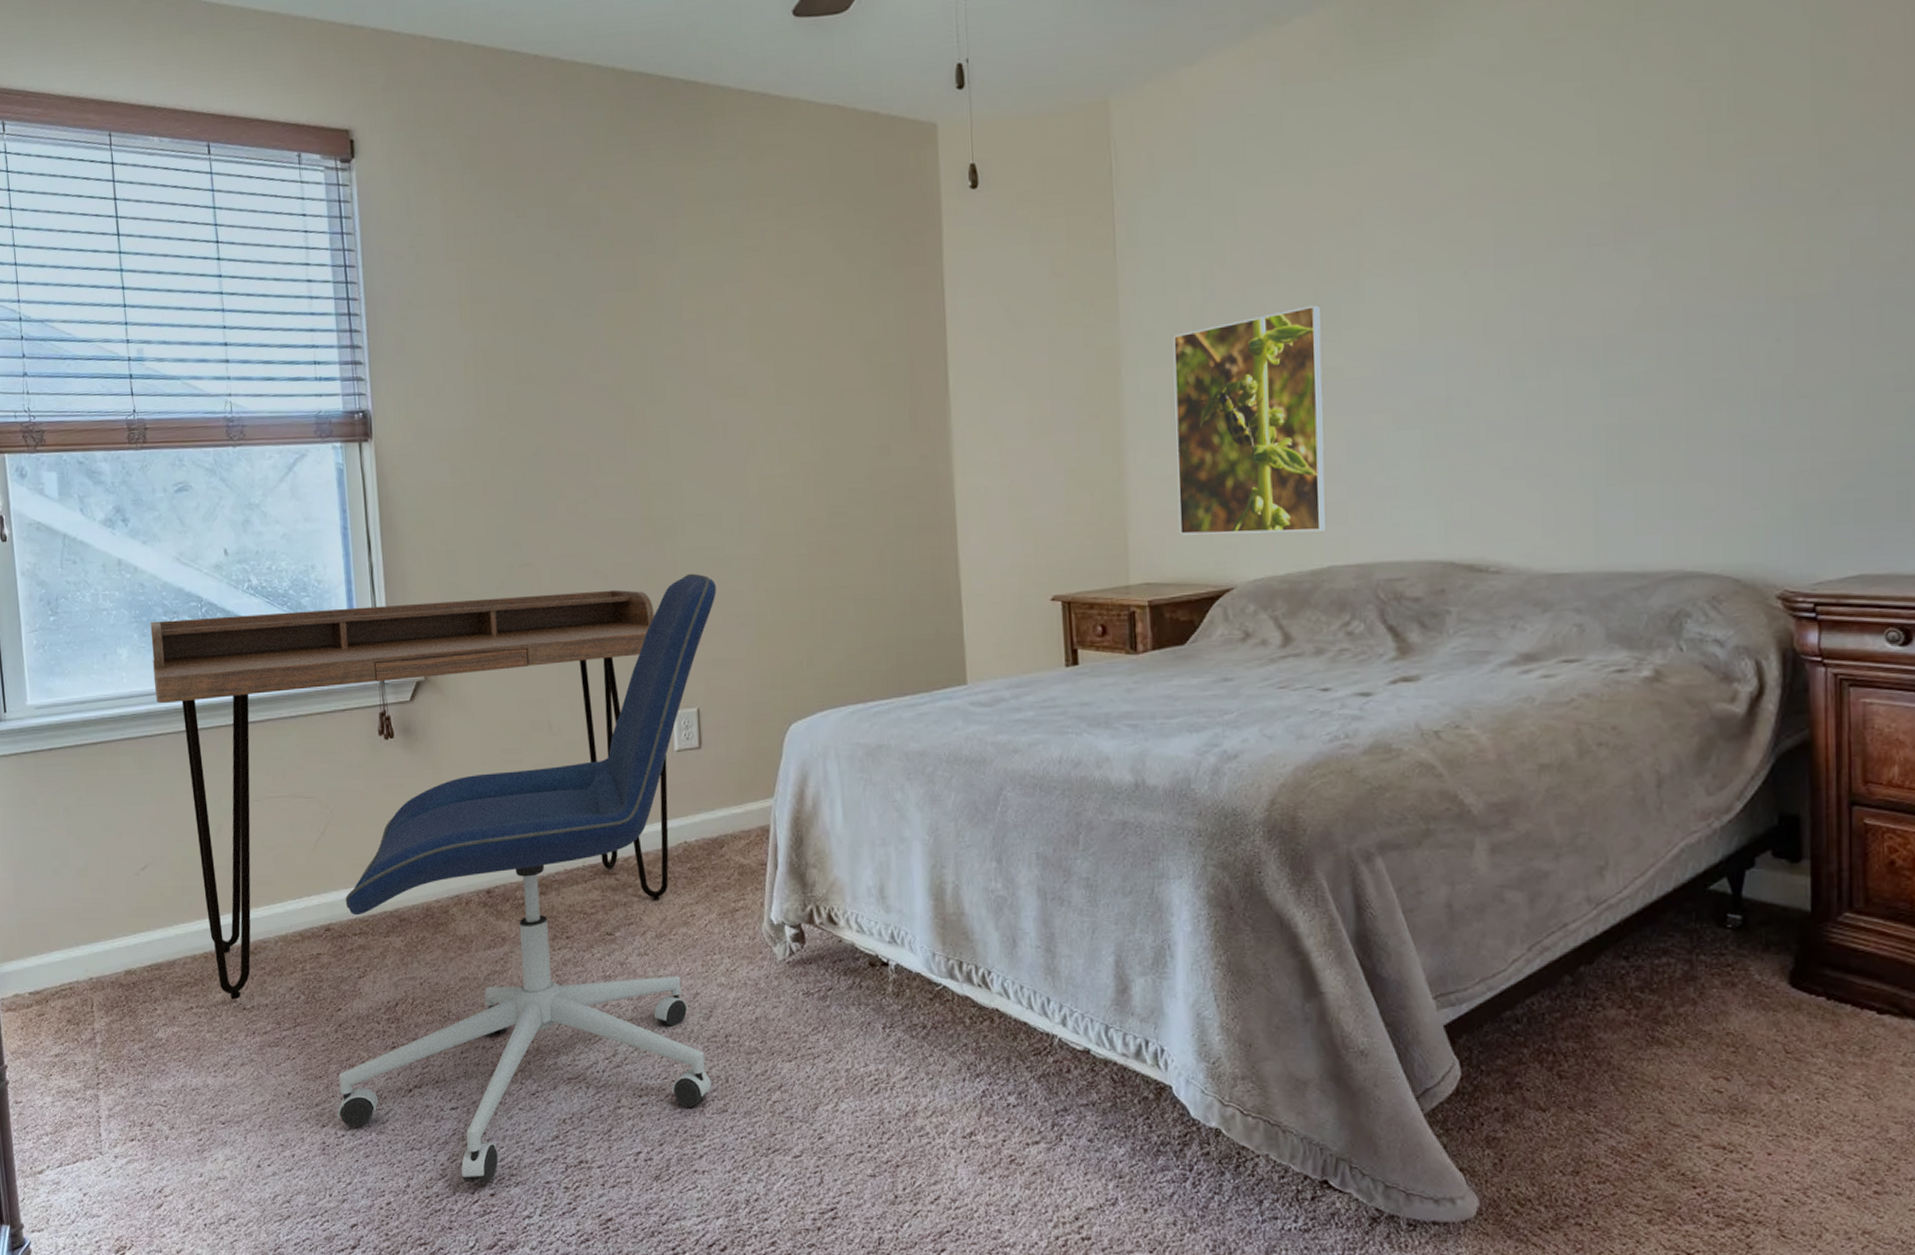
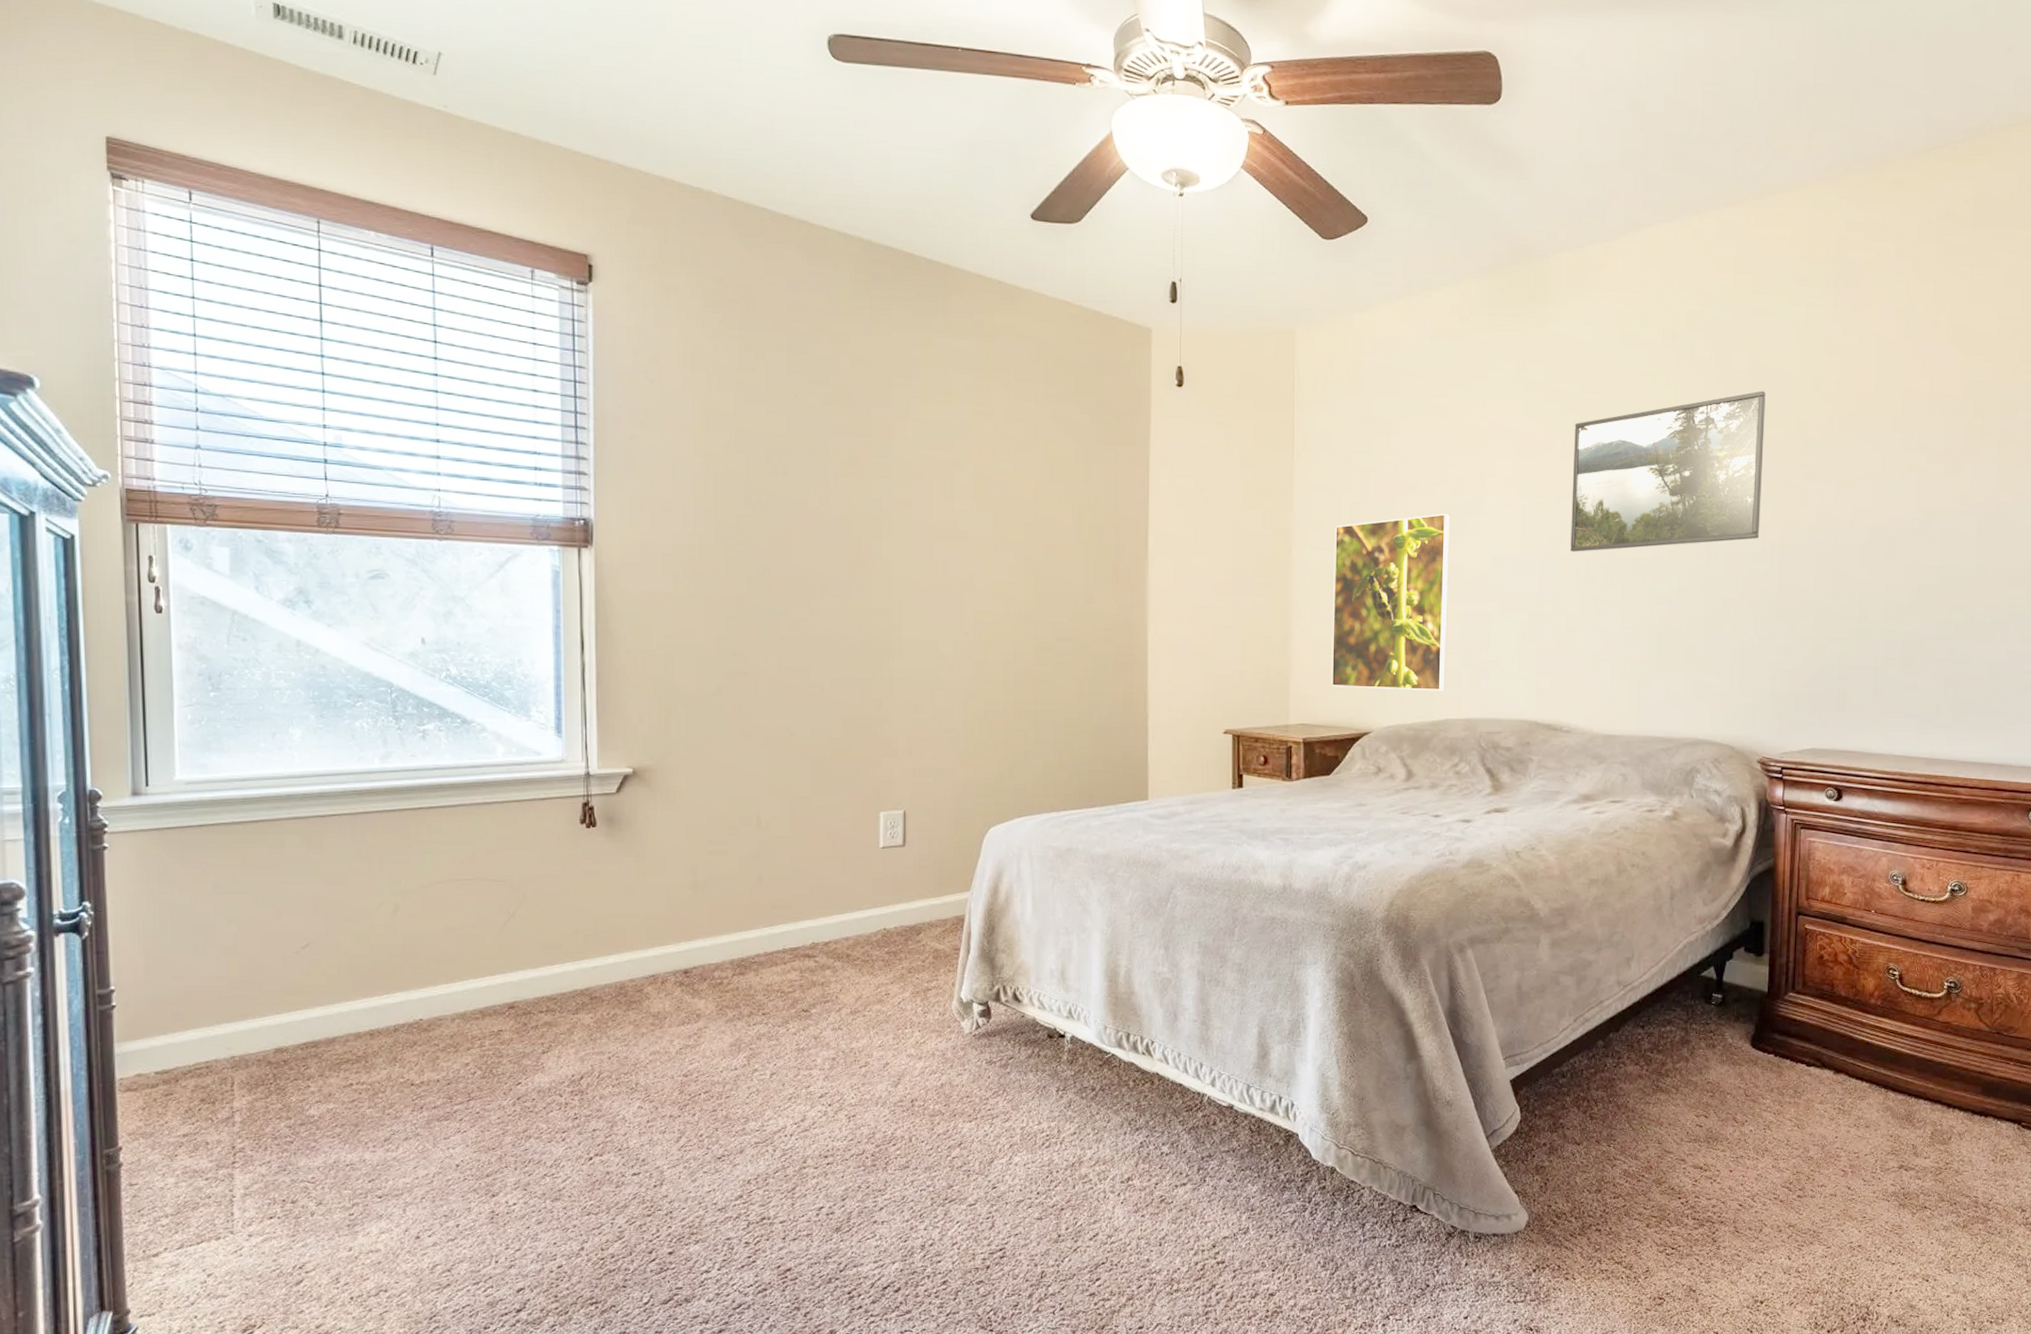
desk: present [150,589,669,1000] -> none [330,701,871,1076]
office chair: present [337,573,716,1182] -> none [510,691,928,1243]
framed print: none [1483,89,1762,337] -> present [1570,390,1766,552]

